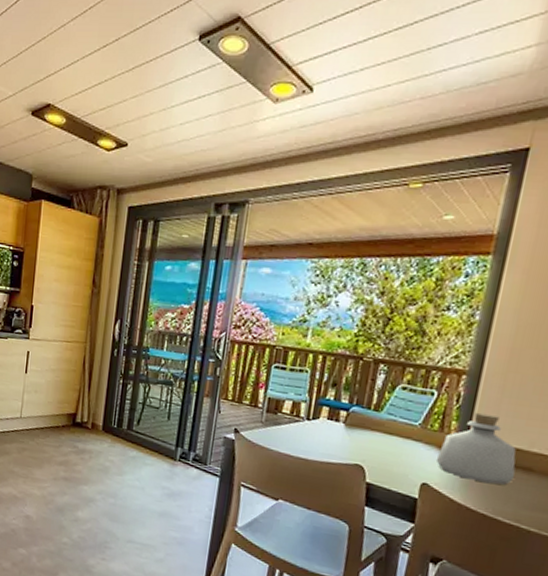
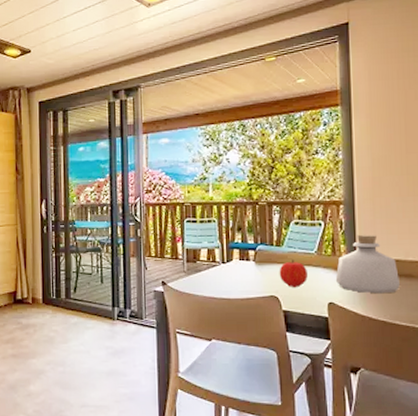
fruit: none [370,428,405,460] -> present [279,259,308,287]

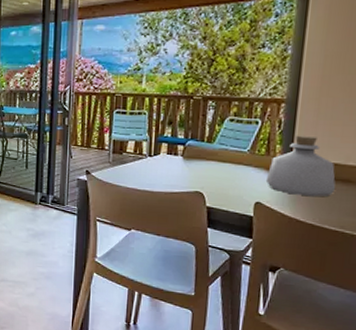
fruit: present [279,259,308,287] -> none [206,157,237,185]

